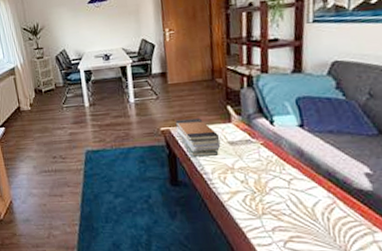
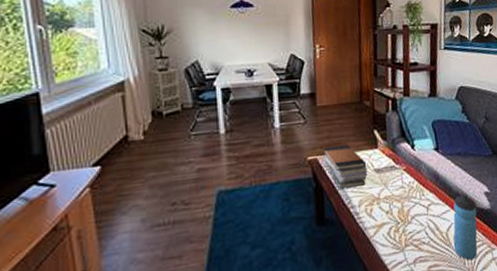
water bottle: none [321,172,354,237] -> present [453,194,478,260]

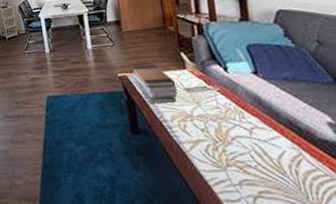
water bottle: present [453,194,478,260] -> none [284,121,326,194]

